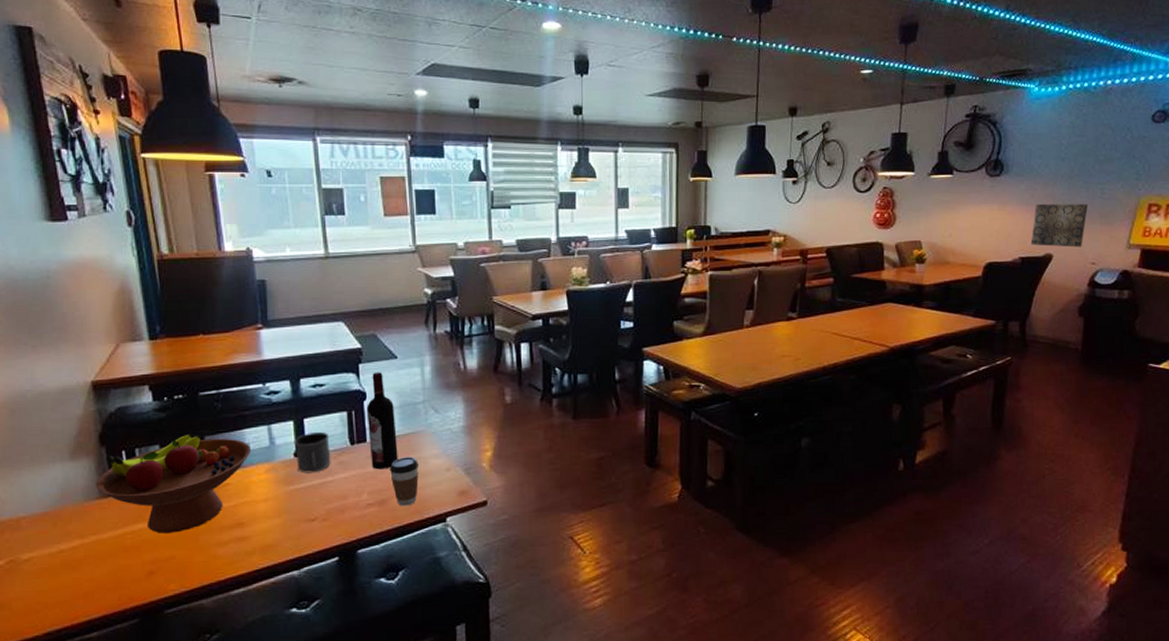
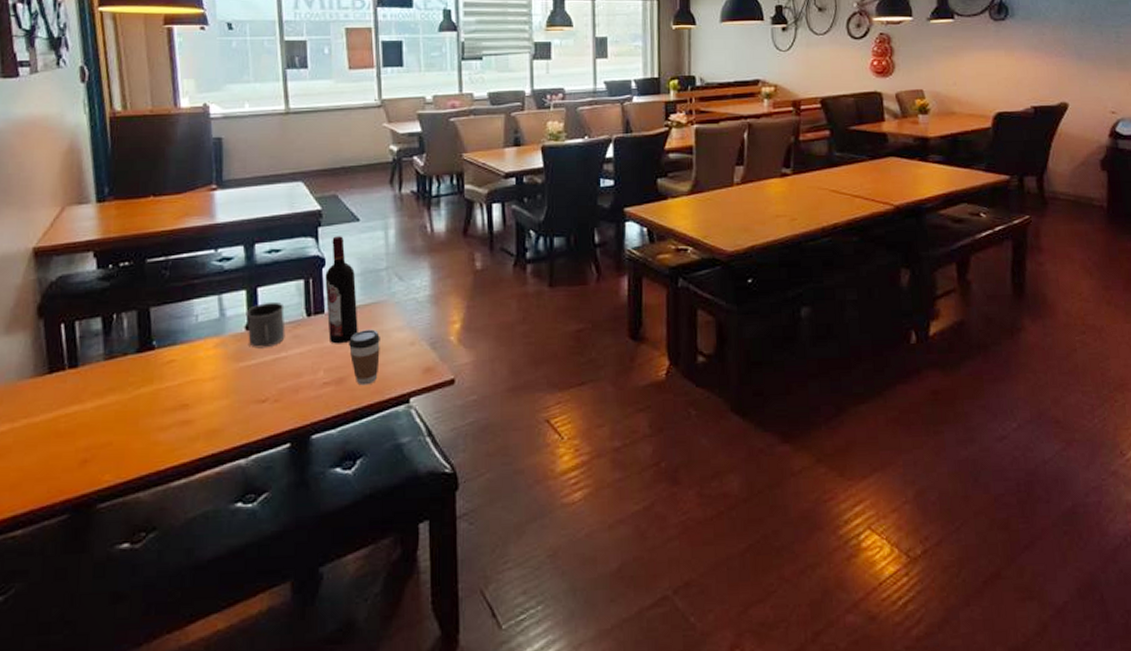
fruit bowl: present [96,435,250,534] -> none [31,306,199,416]
wall art: present [1030,204,1089,248] -> none [1042,49,1104,96]

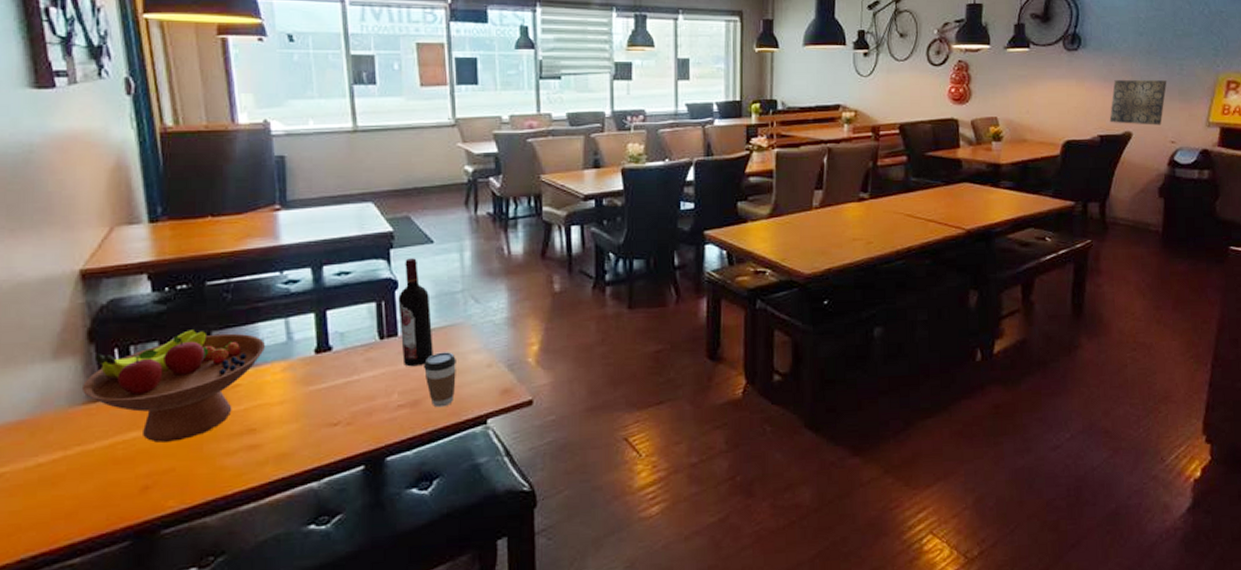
fruit bowl: none [31,306,199,416] -> present [83,330,265,443]
mug: present [246,301,286,349] -> none [315,324,357,372]
wall art: none [1042,49,1104,96] -> present [1109,80,1167,125]

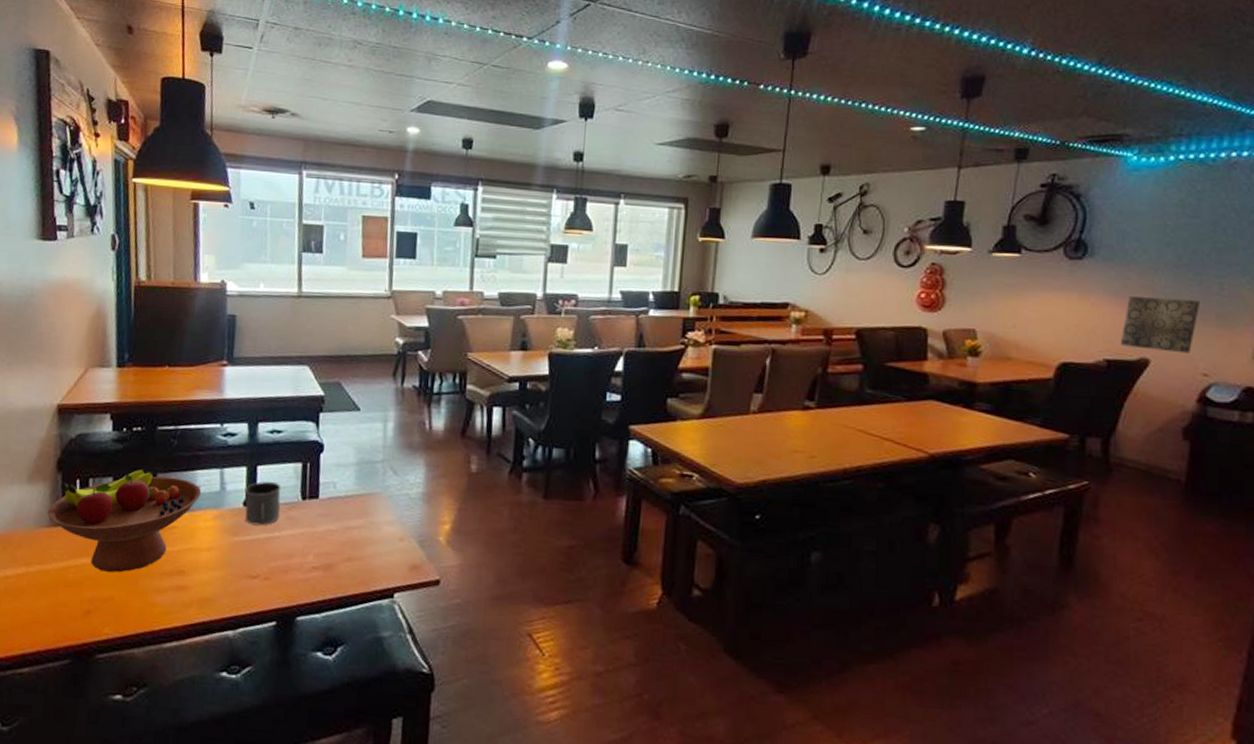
mug: none [315,324,357,372] -> present [244,481,282,526]
wine bottle: present [398,258,433,367] -> none [321,423,352,531]
coffee cup: present [424,352,456,408] -> none [339,519,371,575]

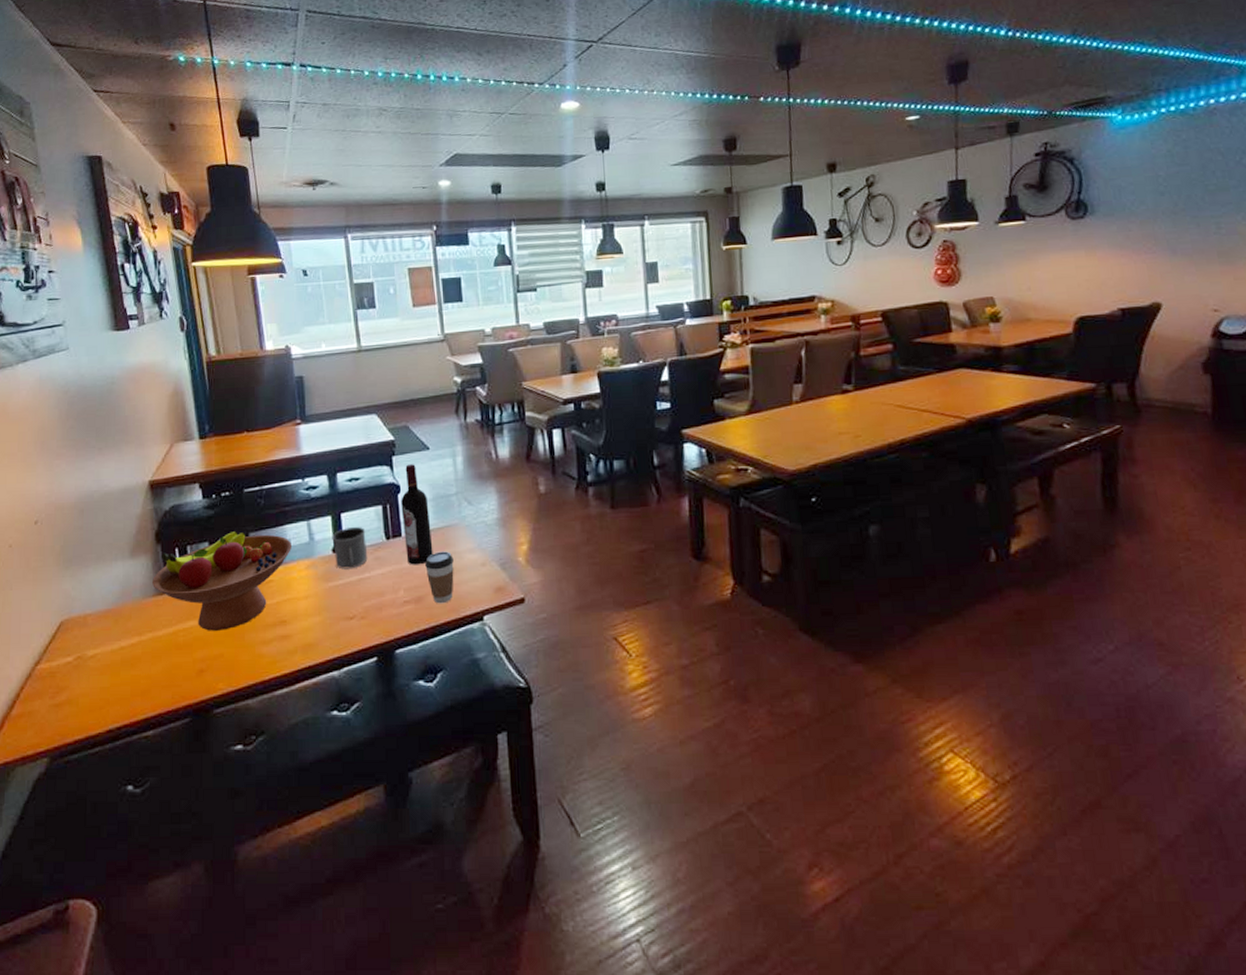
wine bottle: none [321,423,352,531] -> present [401,464,433,565]
coffee cup: none [339,519,371,575] -> present [425,551,454,604]
wall art: present [1120,296,1201,354] -> none [1131,242,1202,294]

